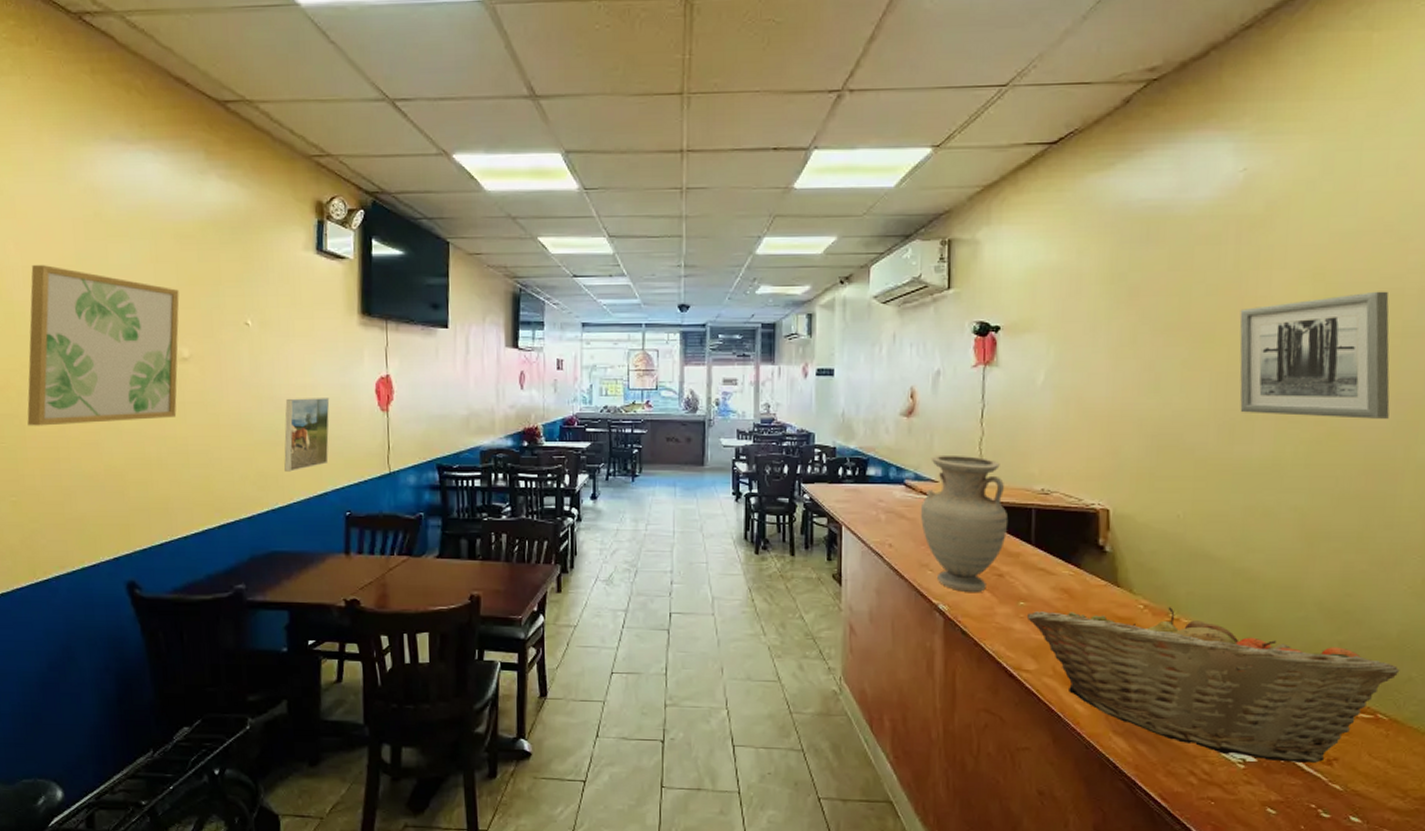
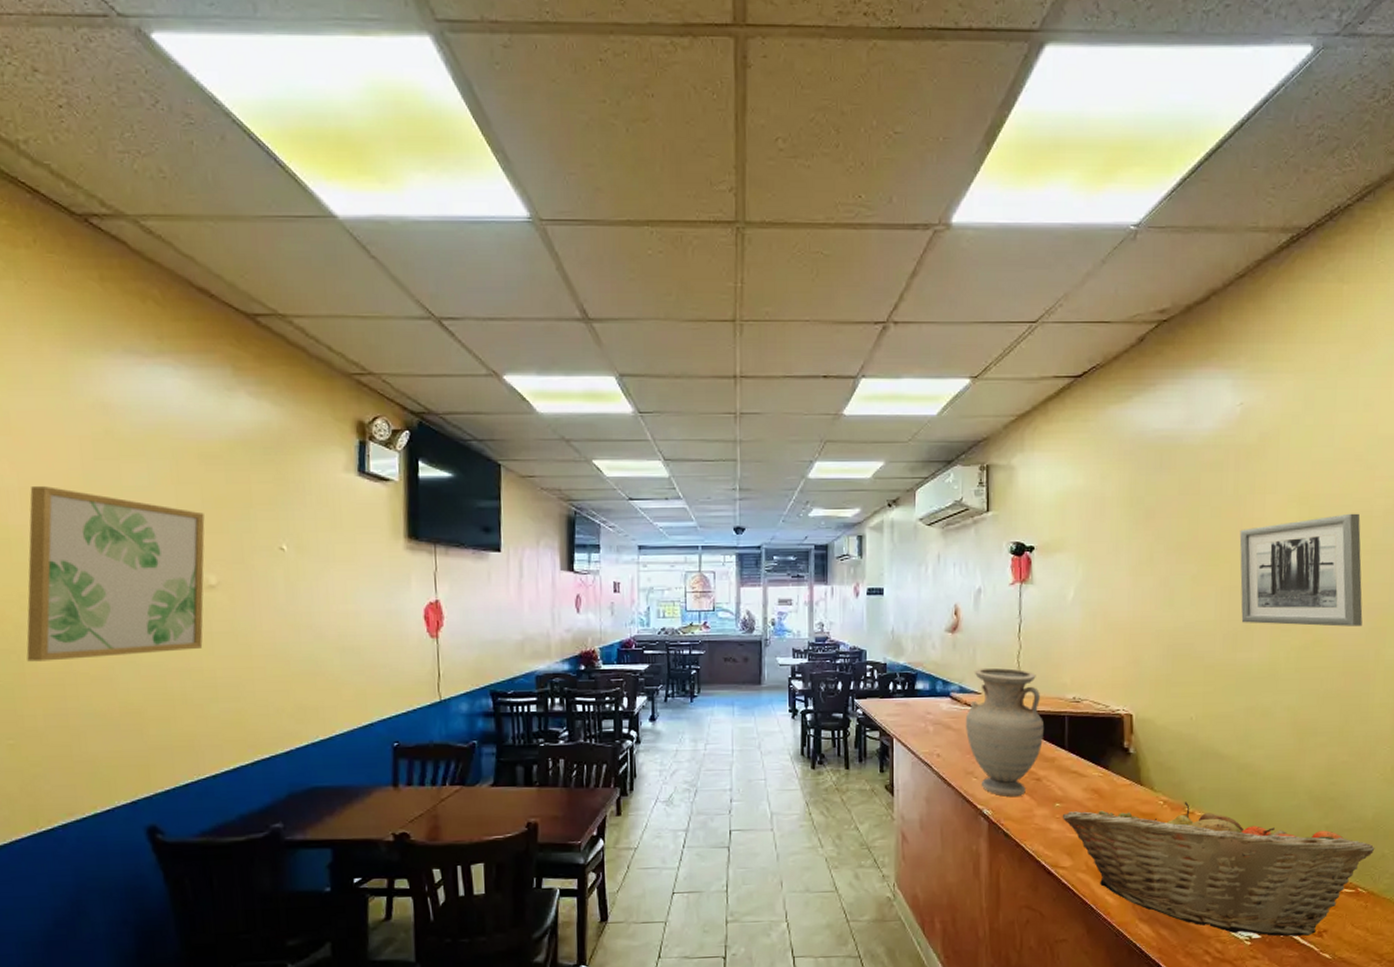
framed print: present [284,398,330,472] -> none [325,625,375,703]

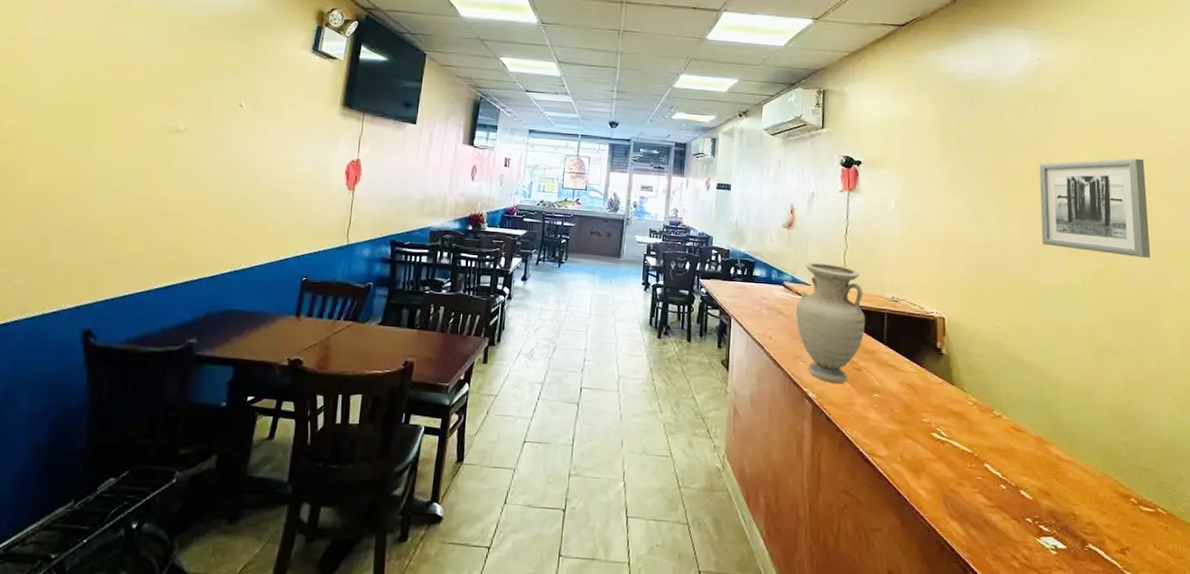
wall art: present [26,486,205,662] -> none [20,39,186,181]
fruit basket: present [1063,802,1375,937] -> none [880,403,1172,551]

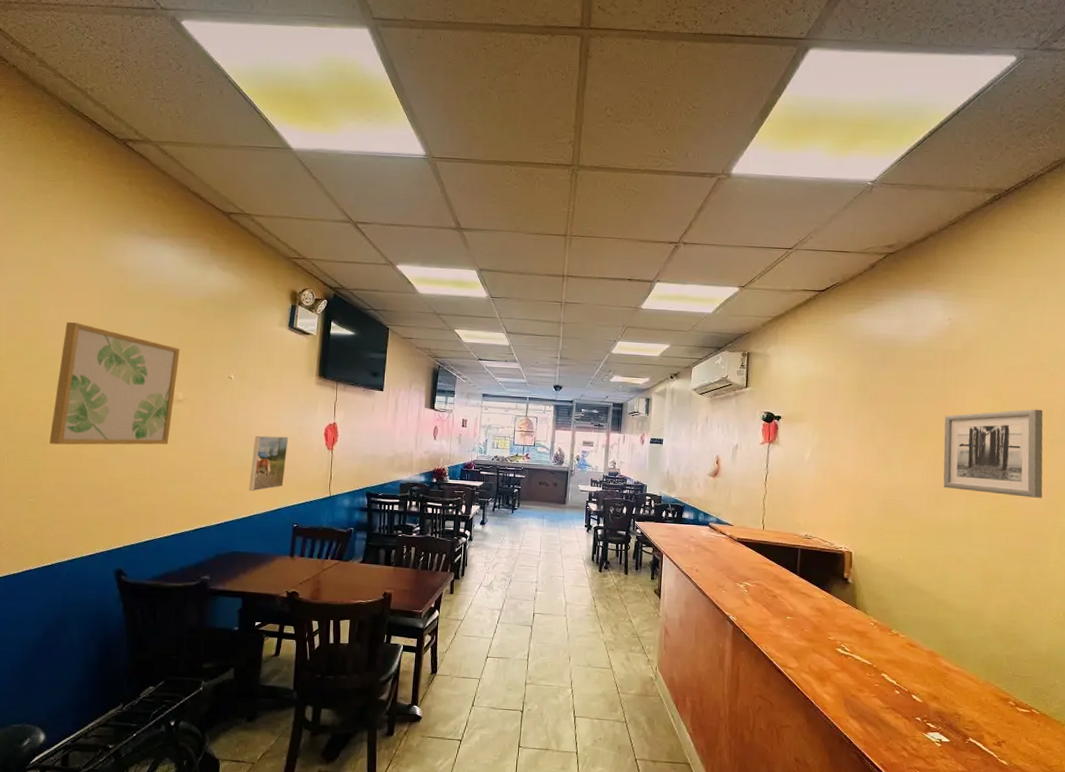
wall art: none [20,39,186,181] -> present [49,322,180,445]
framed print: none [253,172,304,238] -> present [249,435,289,491]
vase: present [795,262,866,383] -> none [719,506,782,608]

